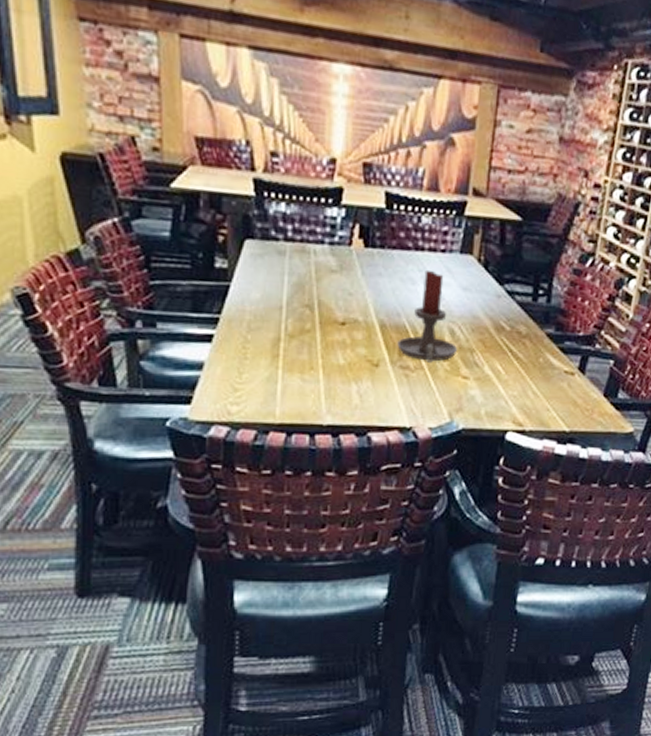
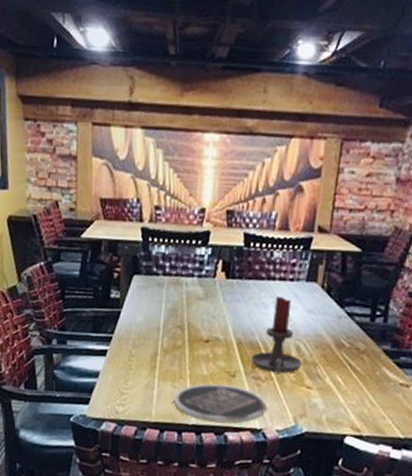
plate: none [302,374,416,422] -> present [173,383,266,423]

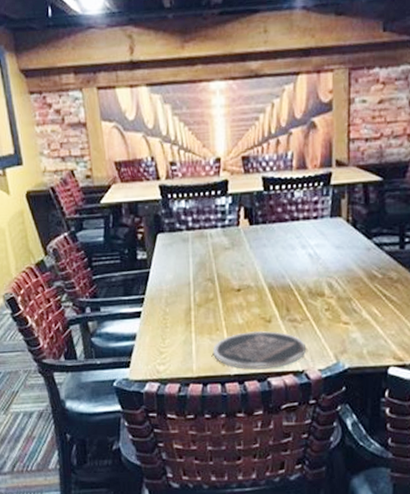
candle holder: present [251,297,303,375] -> none [284,236,337,314]

